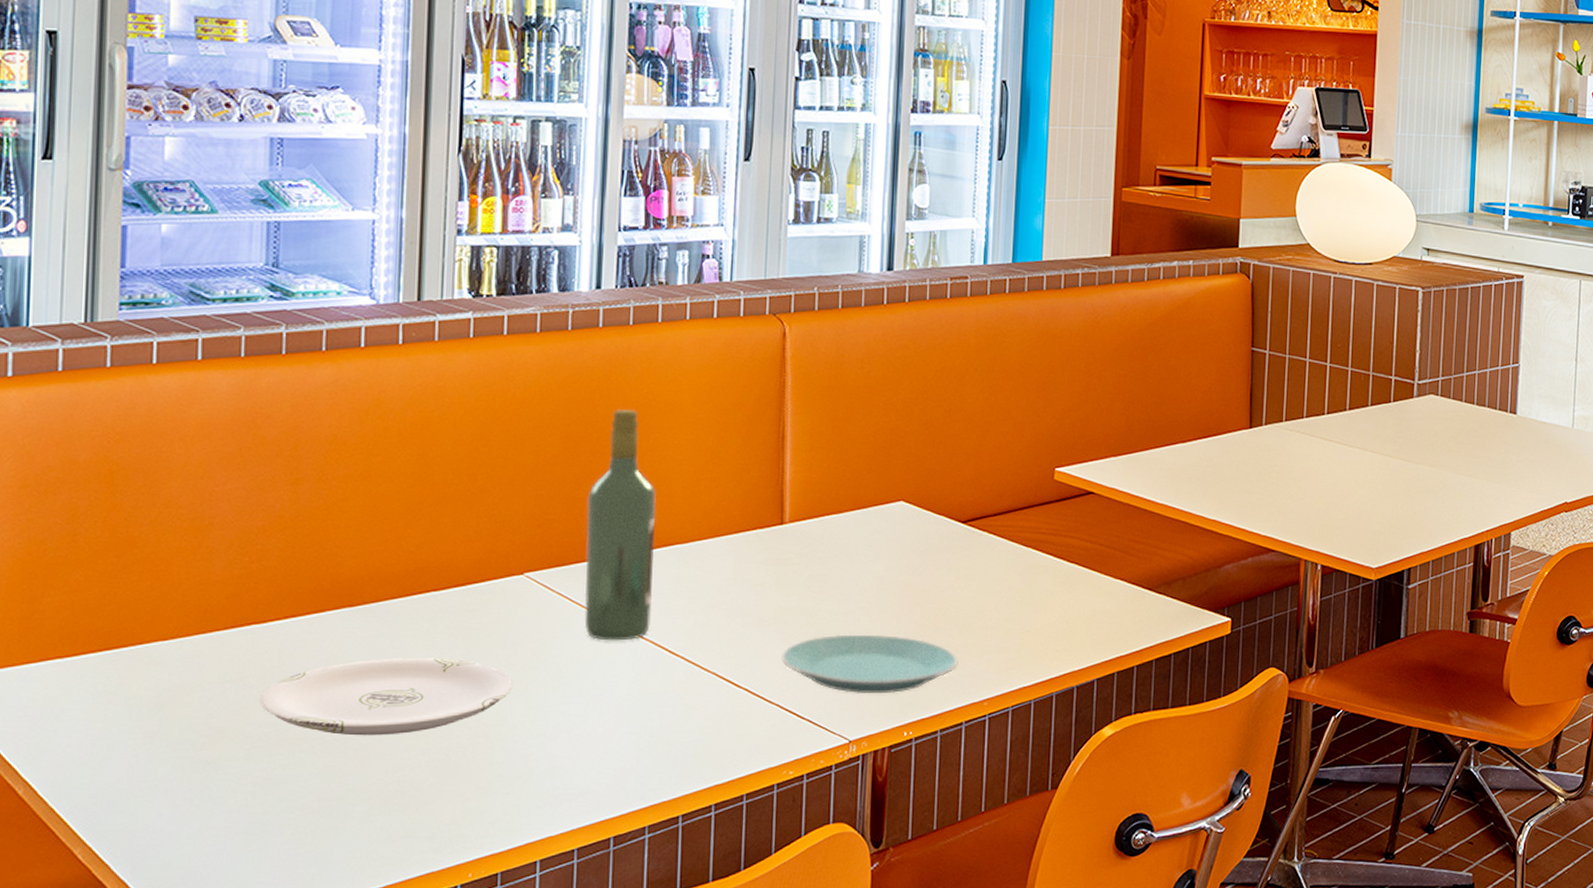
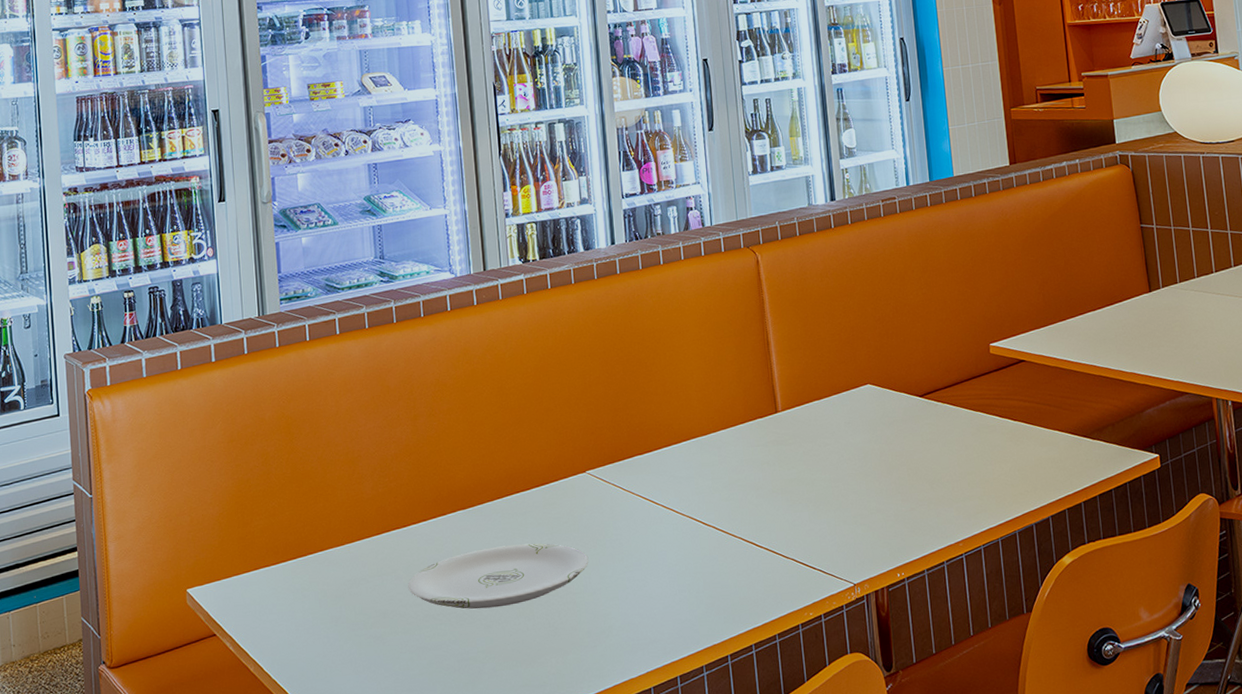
wine bottle: present [584,408,656,641] -> none [625,335,686,519]
plate: present [781,634,958,693] -> none [790,494,934,545]

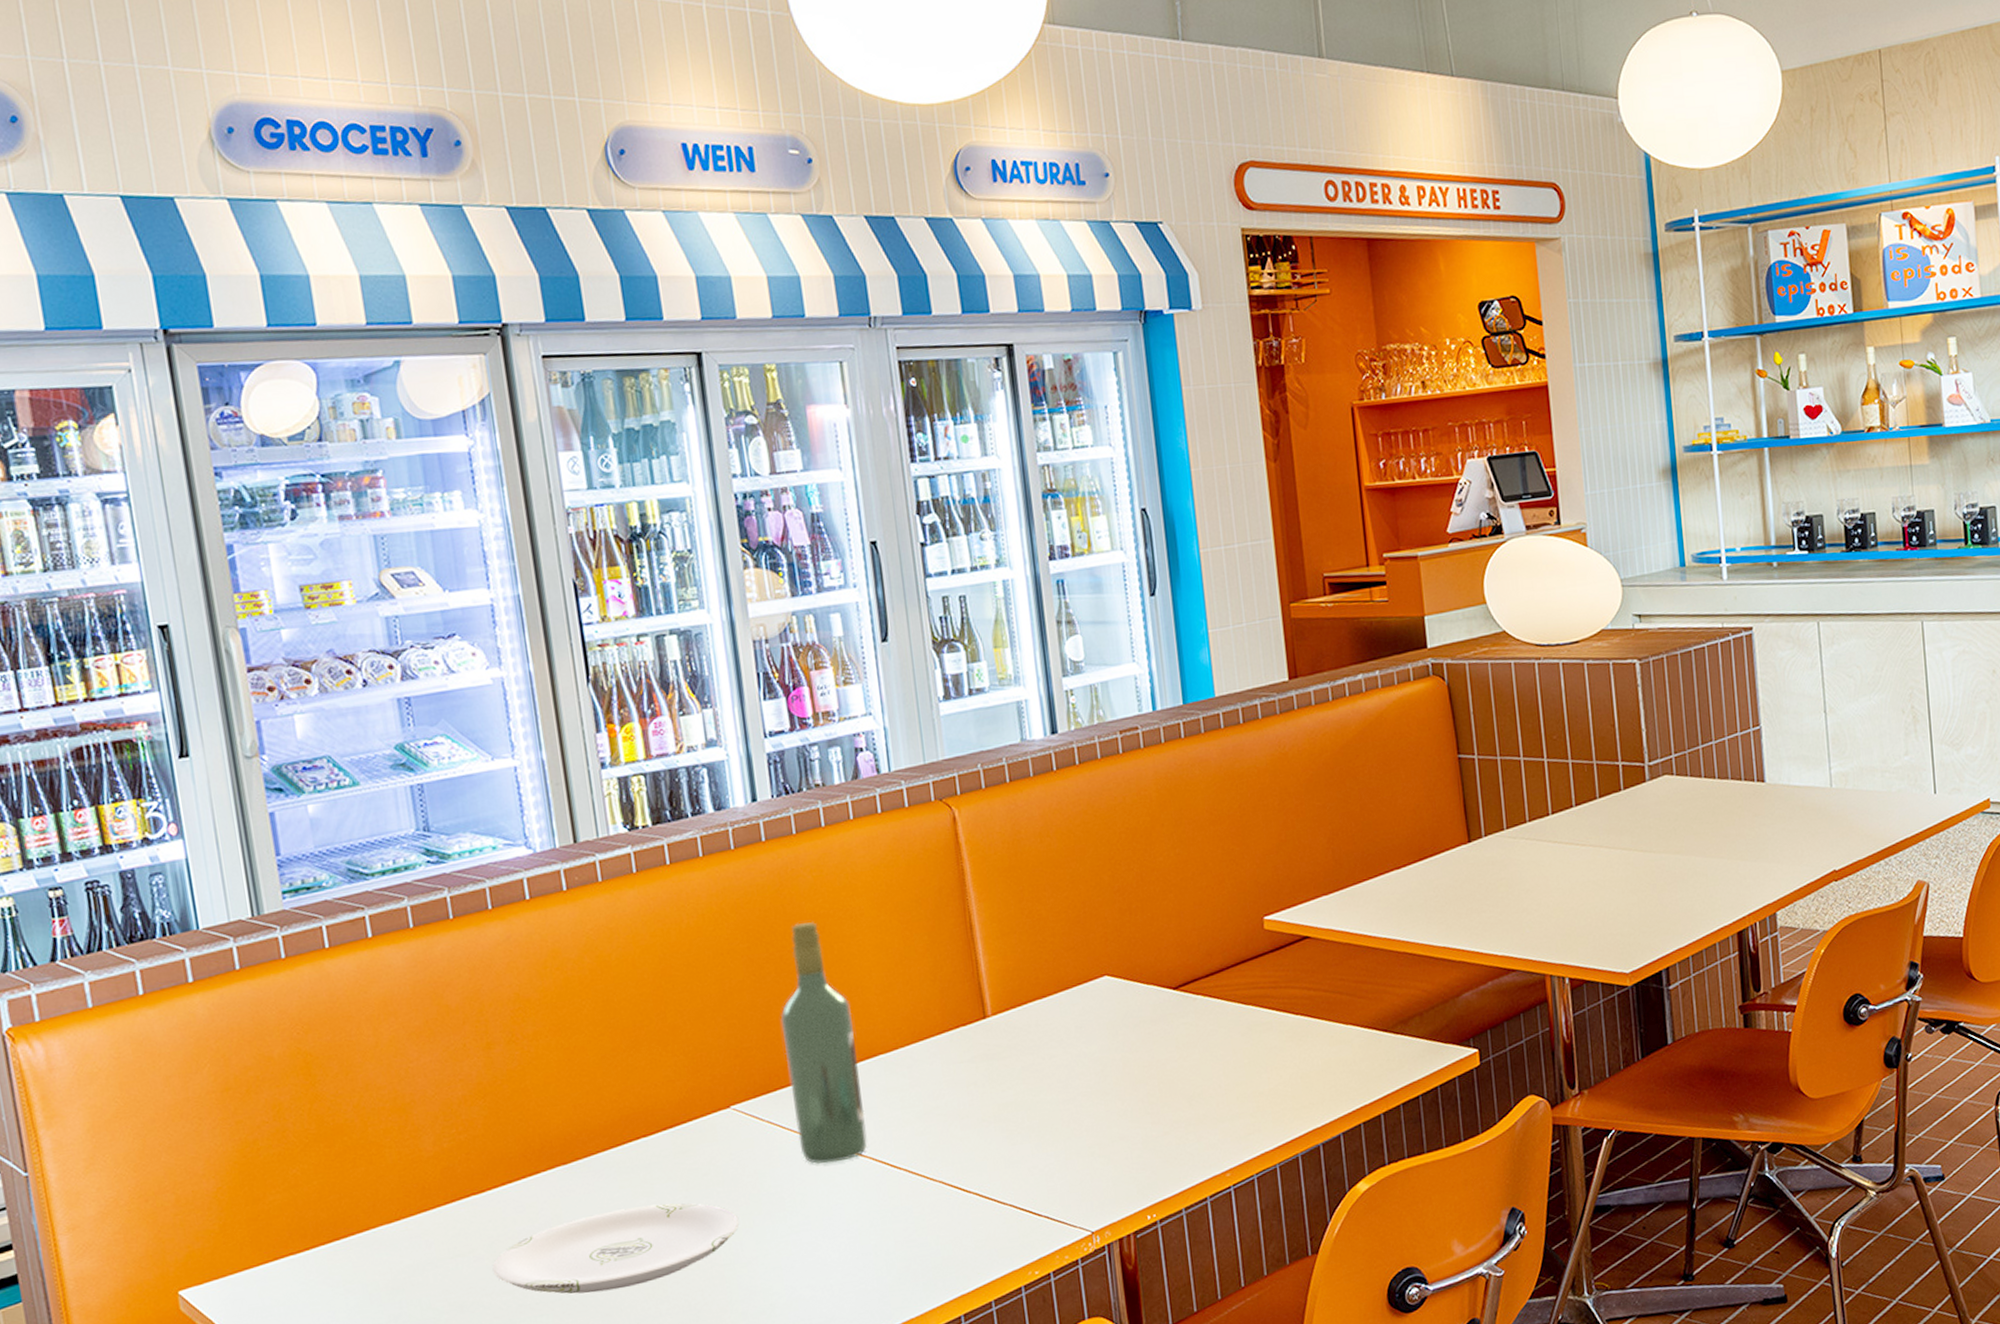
wine bottle: none [625,335,686,519] -> present [780,922,867,1164]

